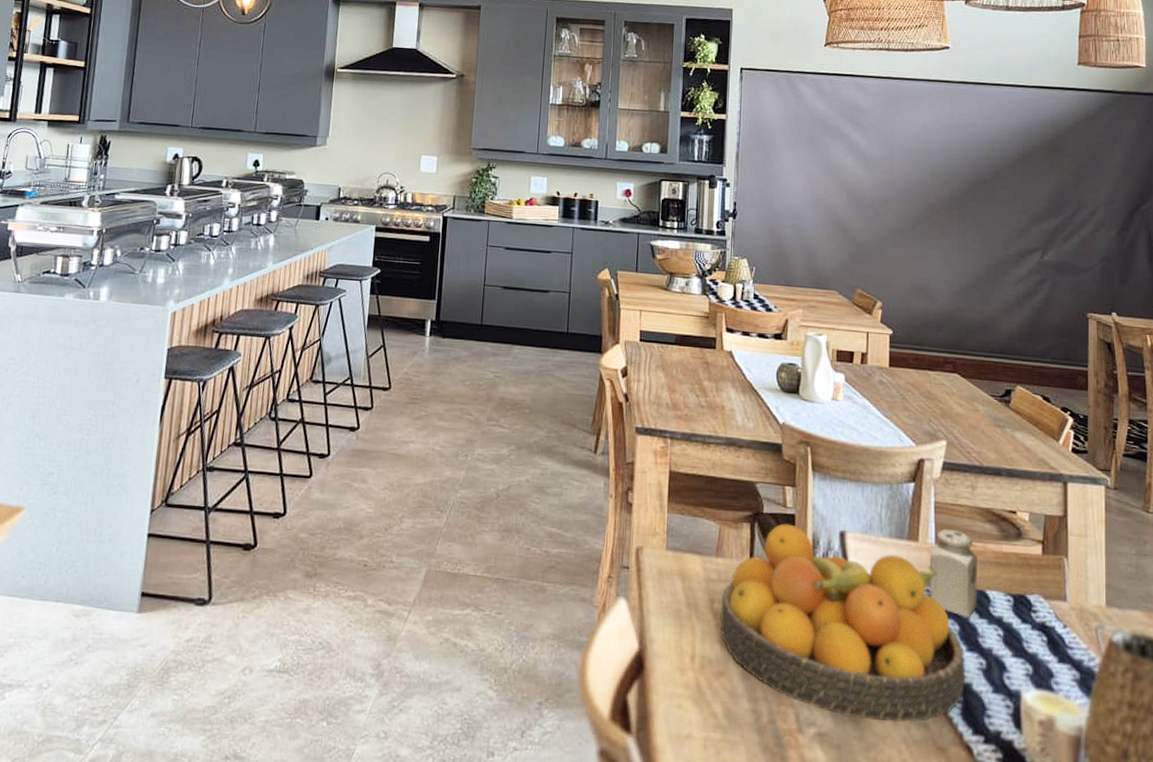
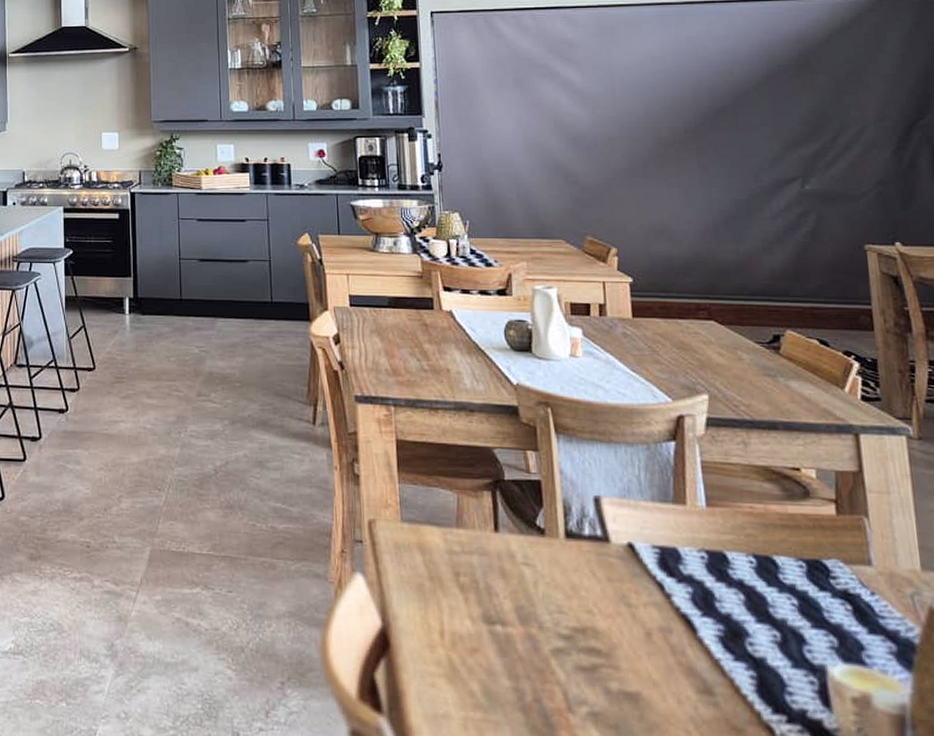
fruit bowl: present [720,523,965,722] -> none [467,490,758,701]
salt shaker: present [929,529,978,617] -> none [702,491,764,586]

